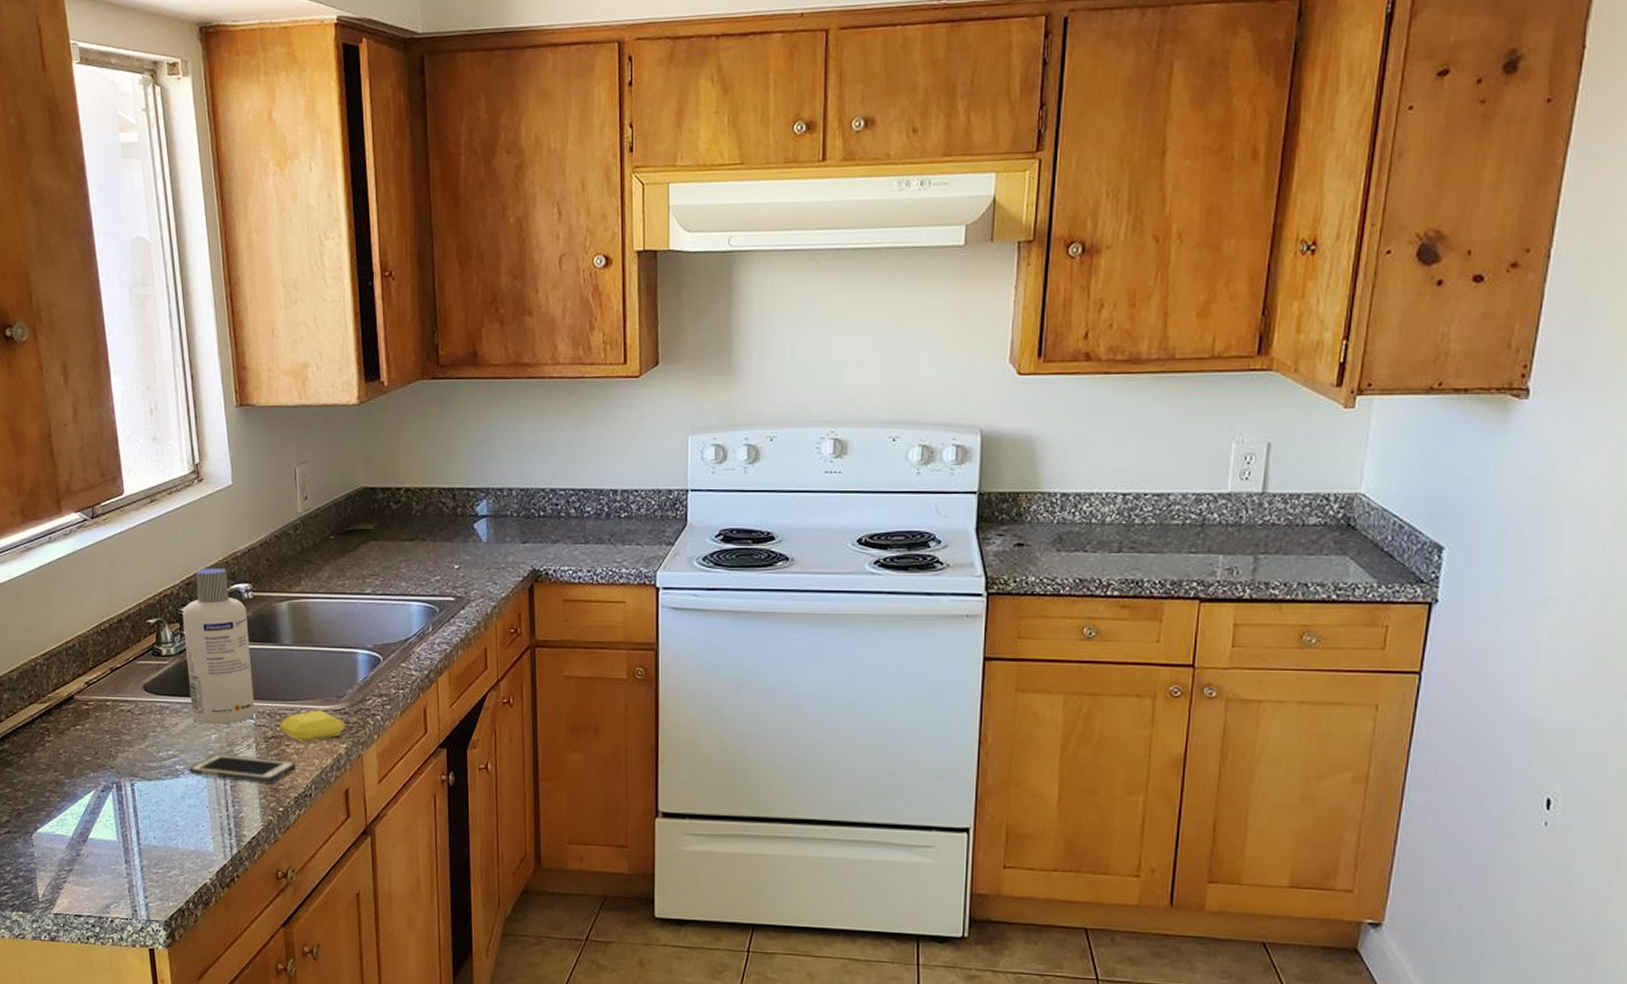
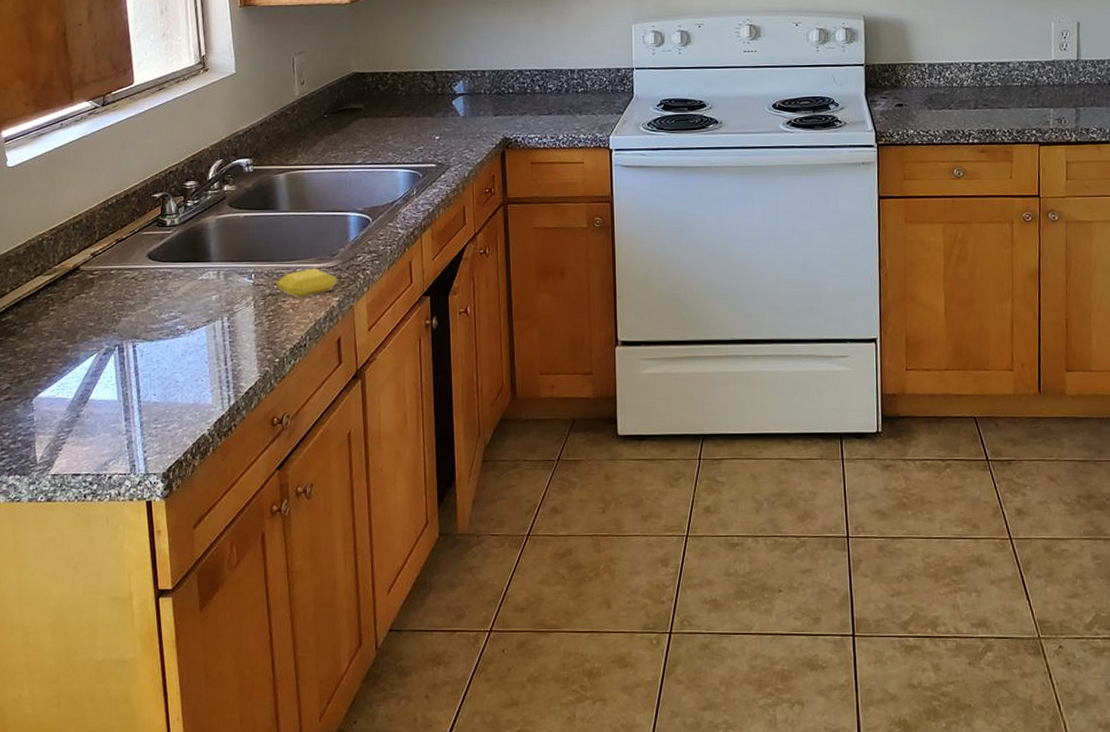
screw cap bottle: present [182,567,255,725] -> none [187,145,253,287]
cell phone: present [189,754,296,783] -> none [190,313,291,337]

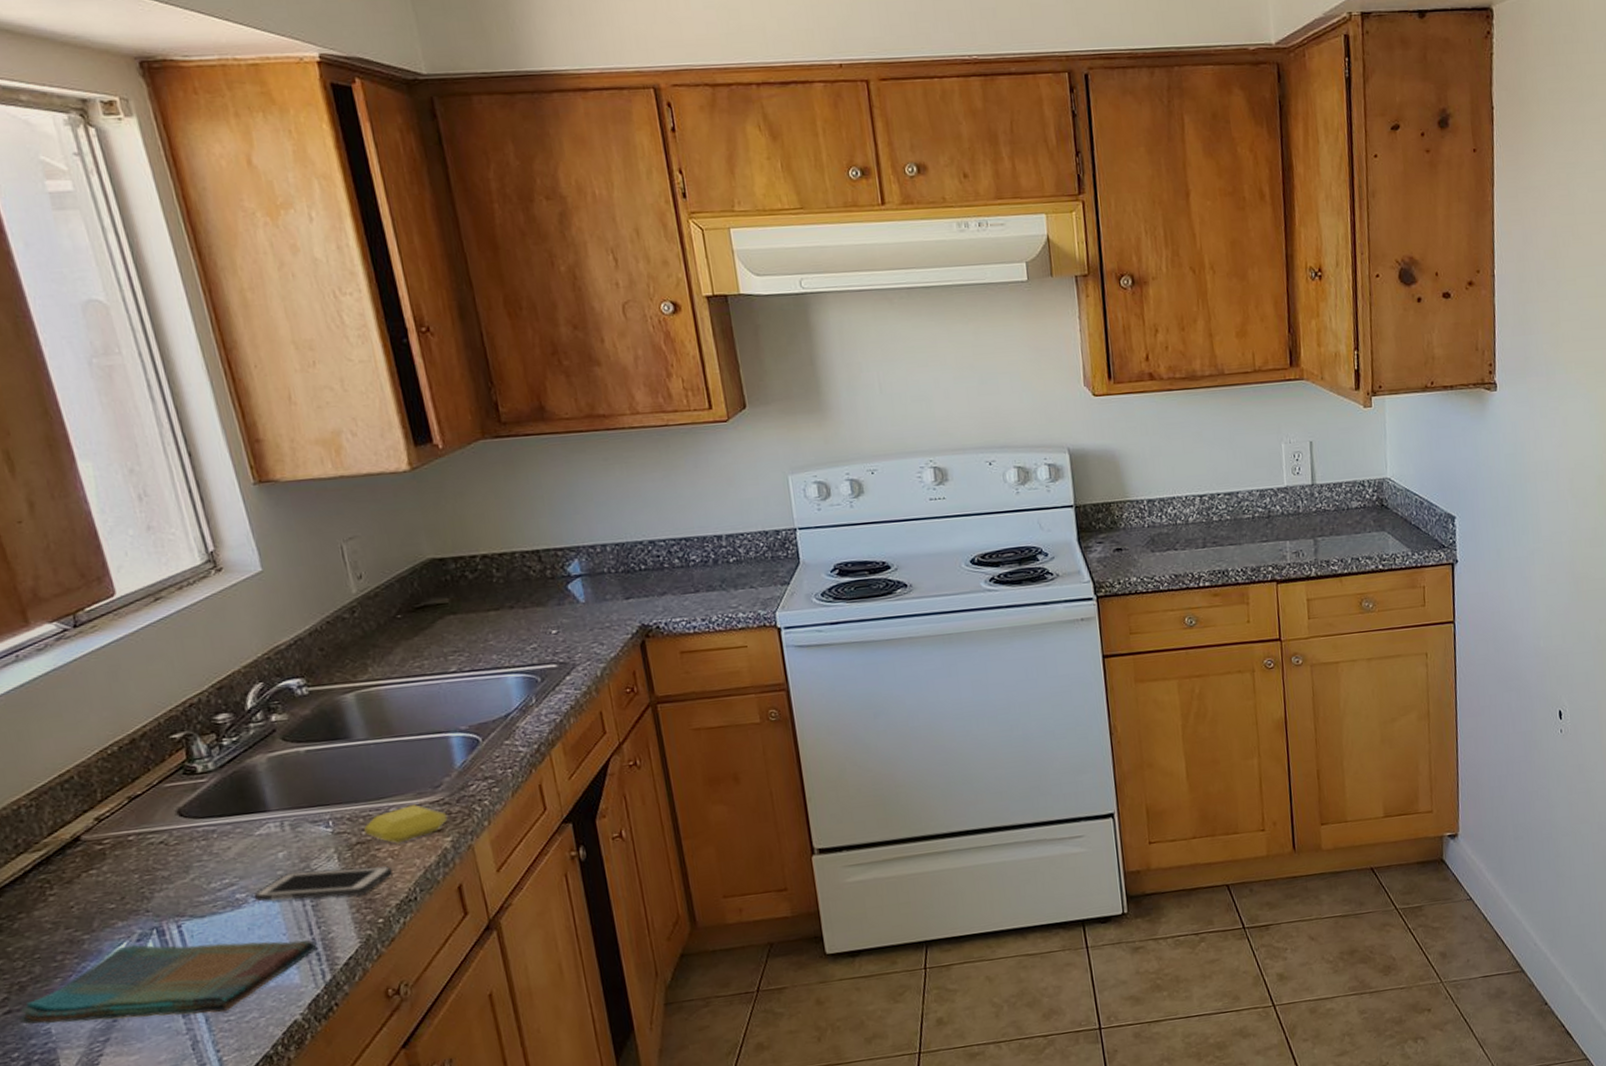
dish towel: none [14,357,227,420] -> present [19,939,316,1025]
cell phone: none [190,313,291,337] -> present [253,866,392,902]

